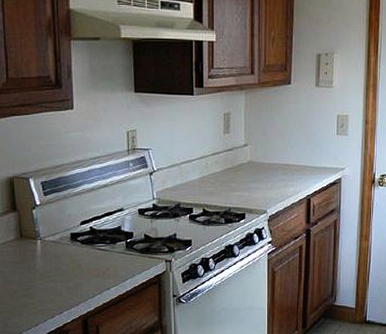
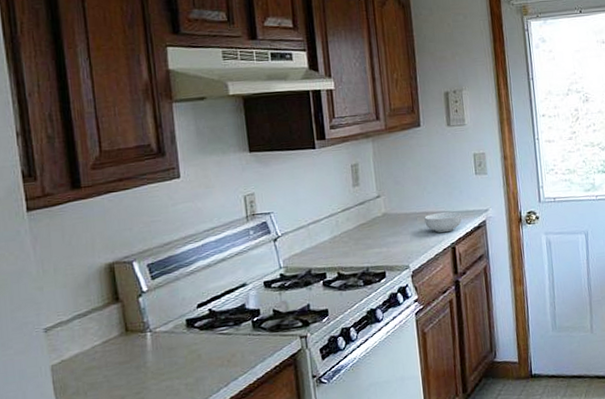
cereal bowl: none [285,166,320,185] -> present [424,211,462,233]

